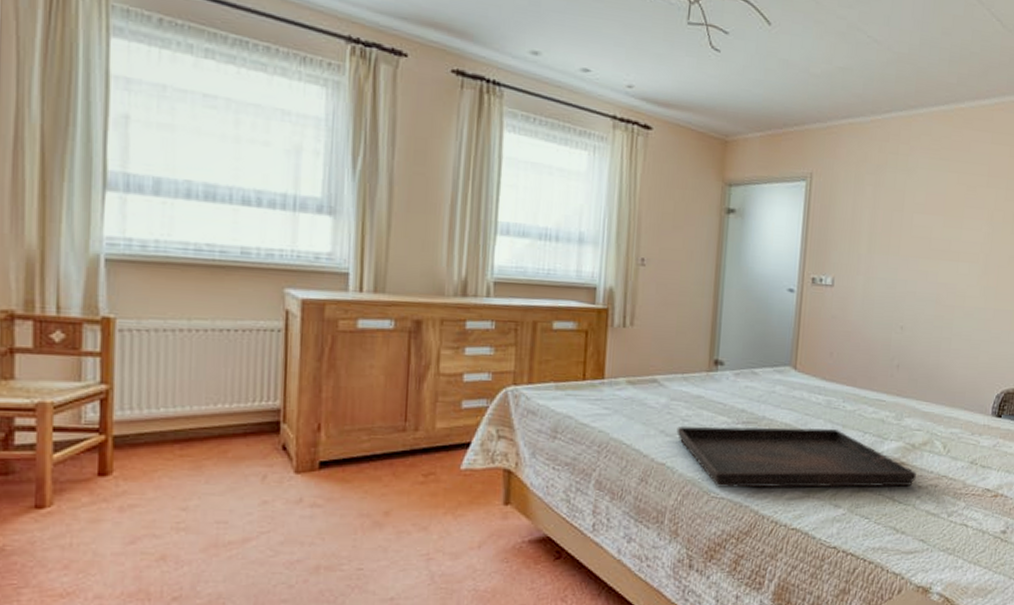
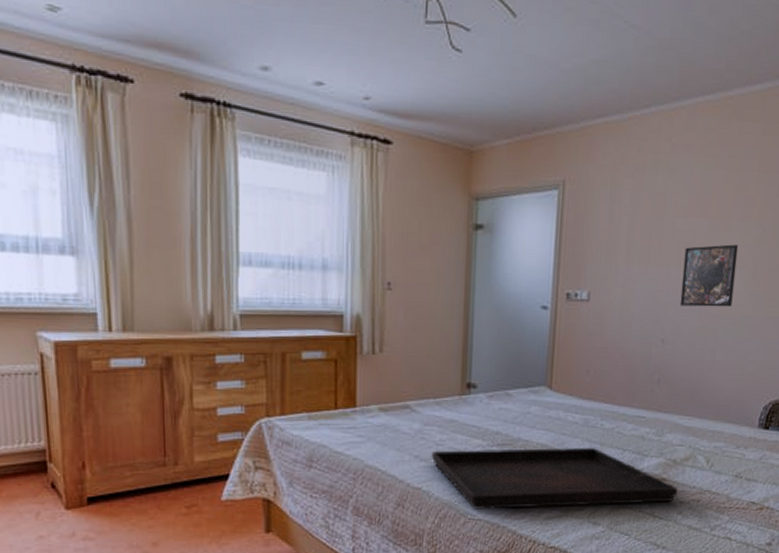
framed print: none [917,240,971,299] -> present [679,244,739,307]

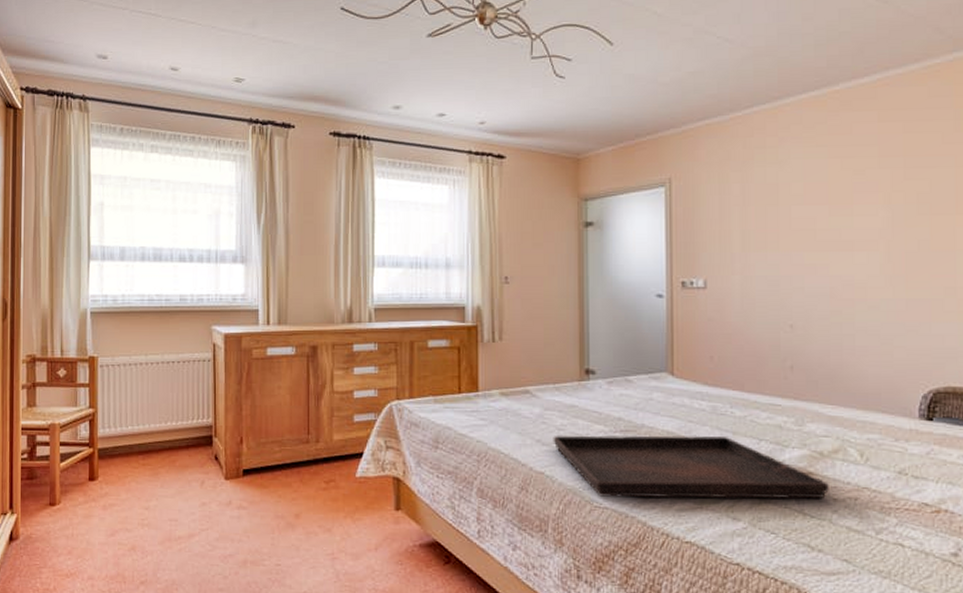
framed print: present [679,244,739,307] -> none [806,228,867,291]

